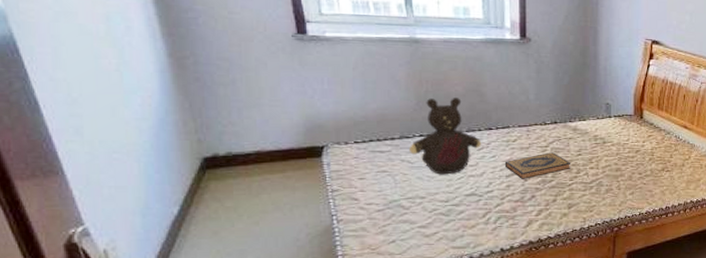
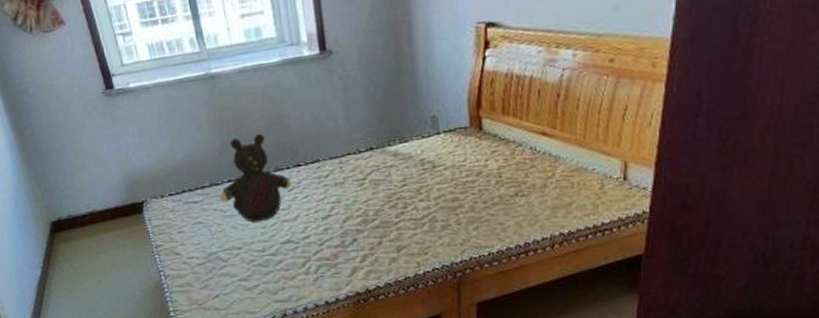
hardback book: present [504,152,571,179] -> none [318,185,396,221]

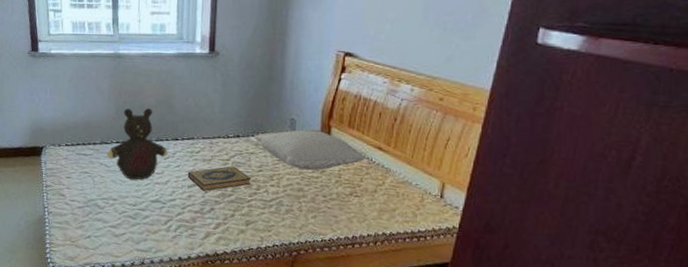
hardback book: none [318,185,396,221] -> present [187,166,252,191]
pillow: none [389,125,530,176] -> present [253,130,367,171]

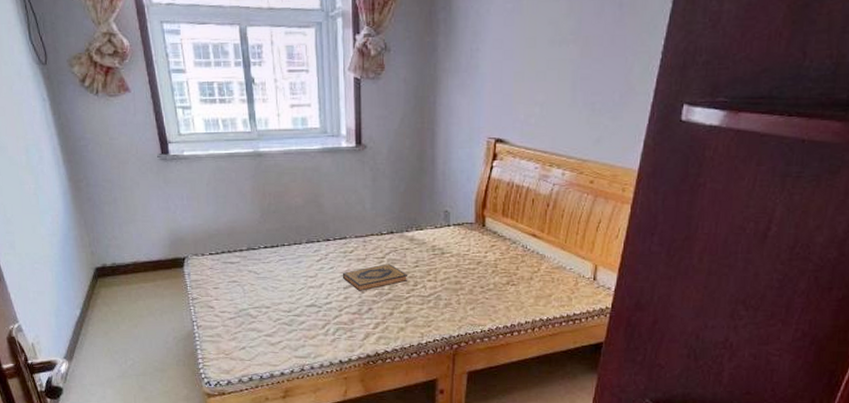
teddy bear: present [106,108,168,180] -> none [255,209,321,286]
pillow: present [253,130,367,171] -> none [407,221,522,263]

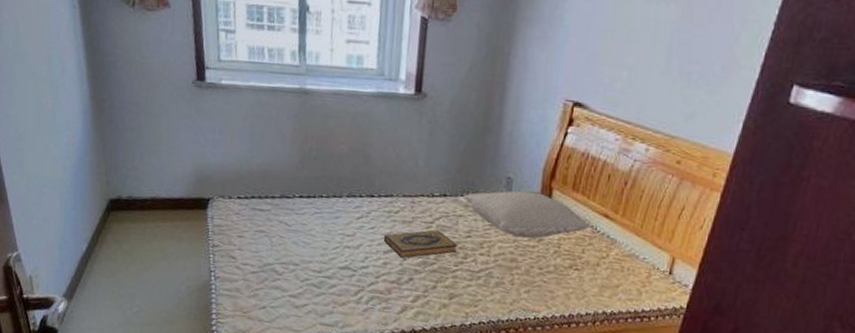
pillow: none [407,221,522,263] -> present [462,191,591,239]

